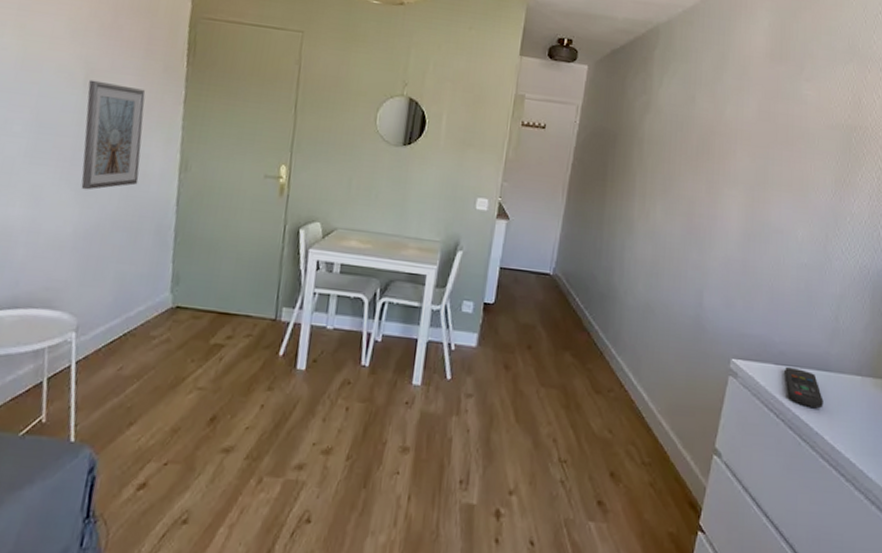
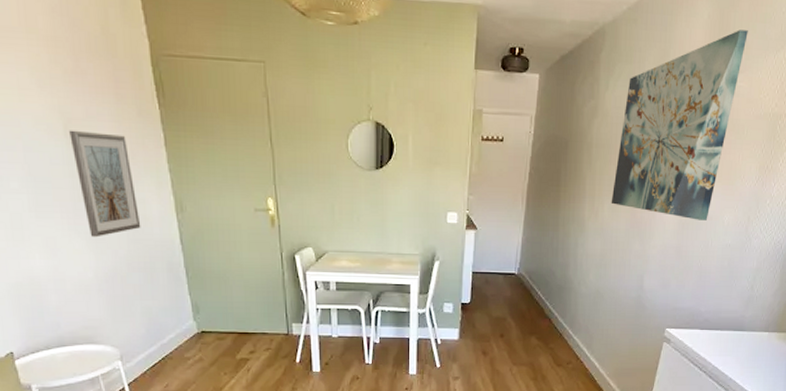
wall art: none [664,40,813,234] -> present [611,30,748,221]
remote control: present [784,366,824,409] -> none [707,330,737,361]

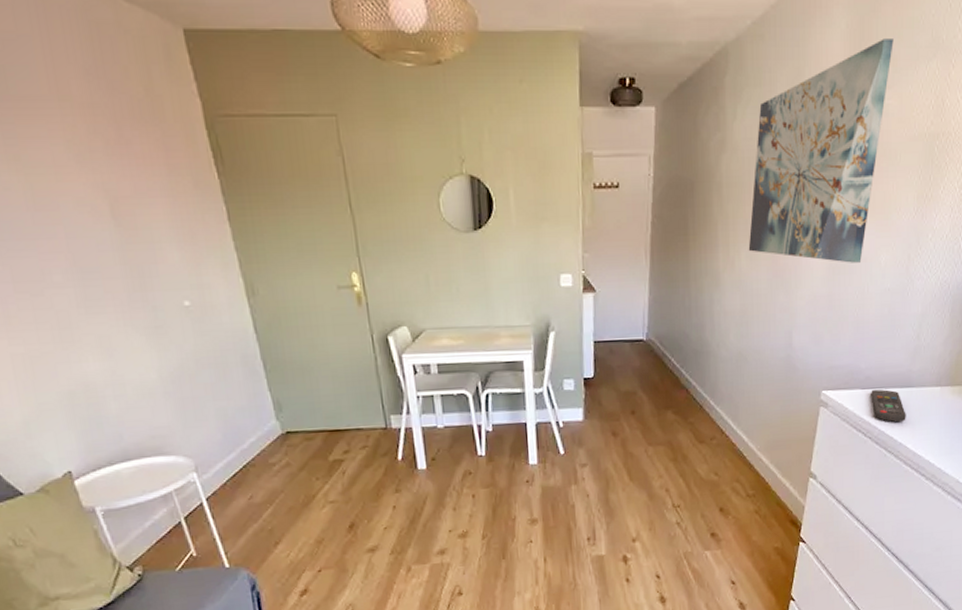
picture frame: present [69,130,141,238] -> none [117,210,208,333]
remote control: none [707,330,737,361] -> present [871,389,906,423]

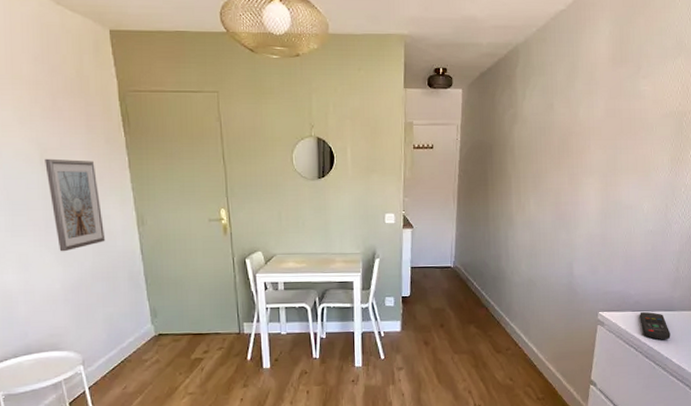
picture frame: none [117,210,208,333] -> present [45,158,106,252]
wall art: present [748,39,894,263] -> none [536,42,647,210]

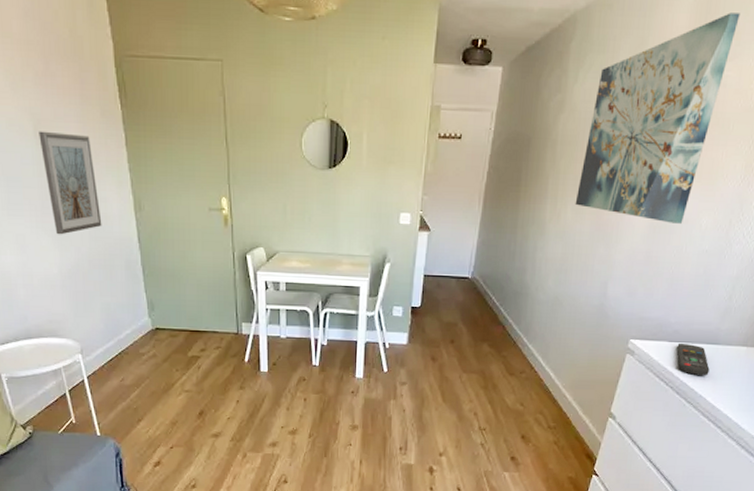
wall art: none [536,42,647,210] -> present [575,13,740,224]

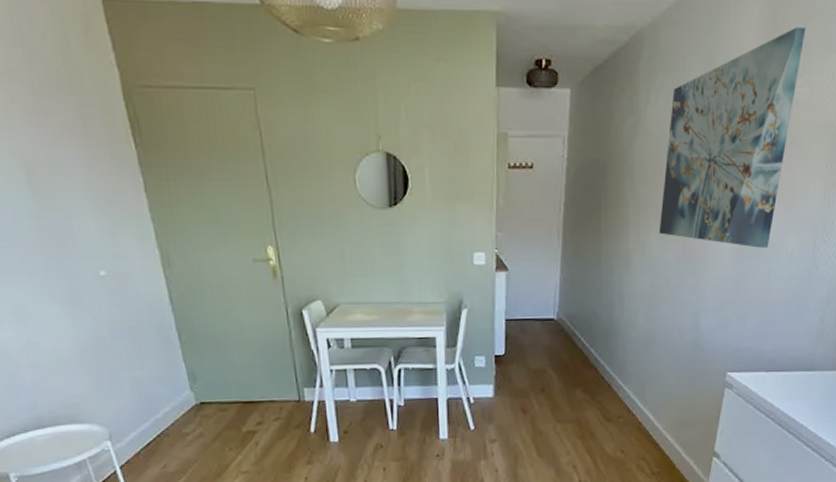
picture frame: present [39,131,102,235] -> none [33,178,124,301]
remote control: present [676,342,710,376] -> none [774,371,808,405]

